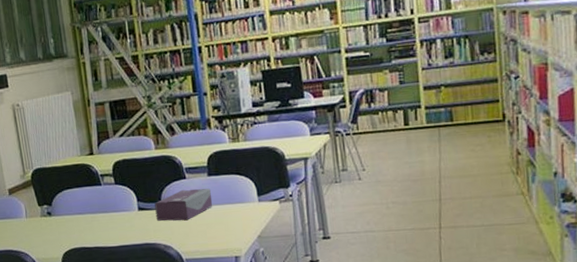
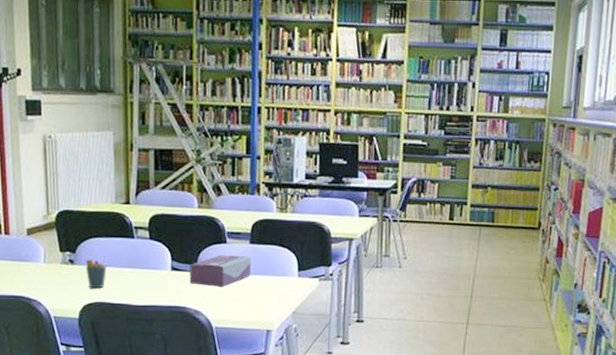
pen holder: none [61,205,81,236] -> present [85,256,107,289]

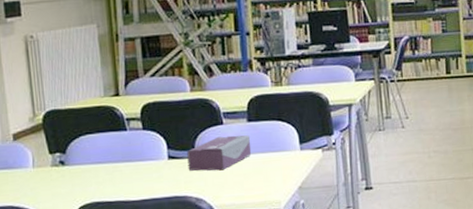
pen holder: present [85,256,107,289] -> none [77,153,100,189]

